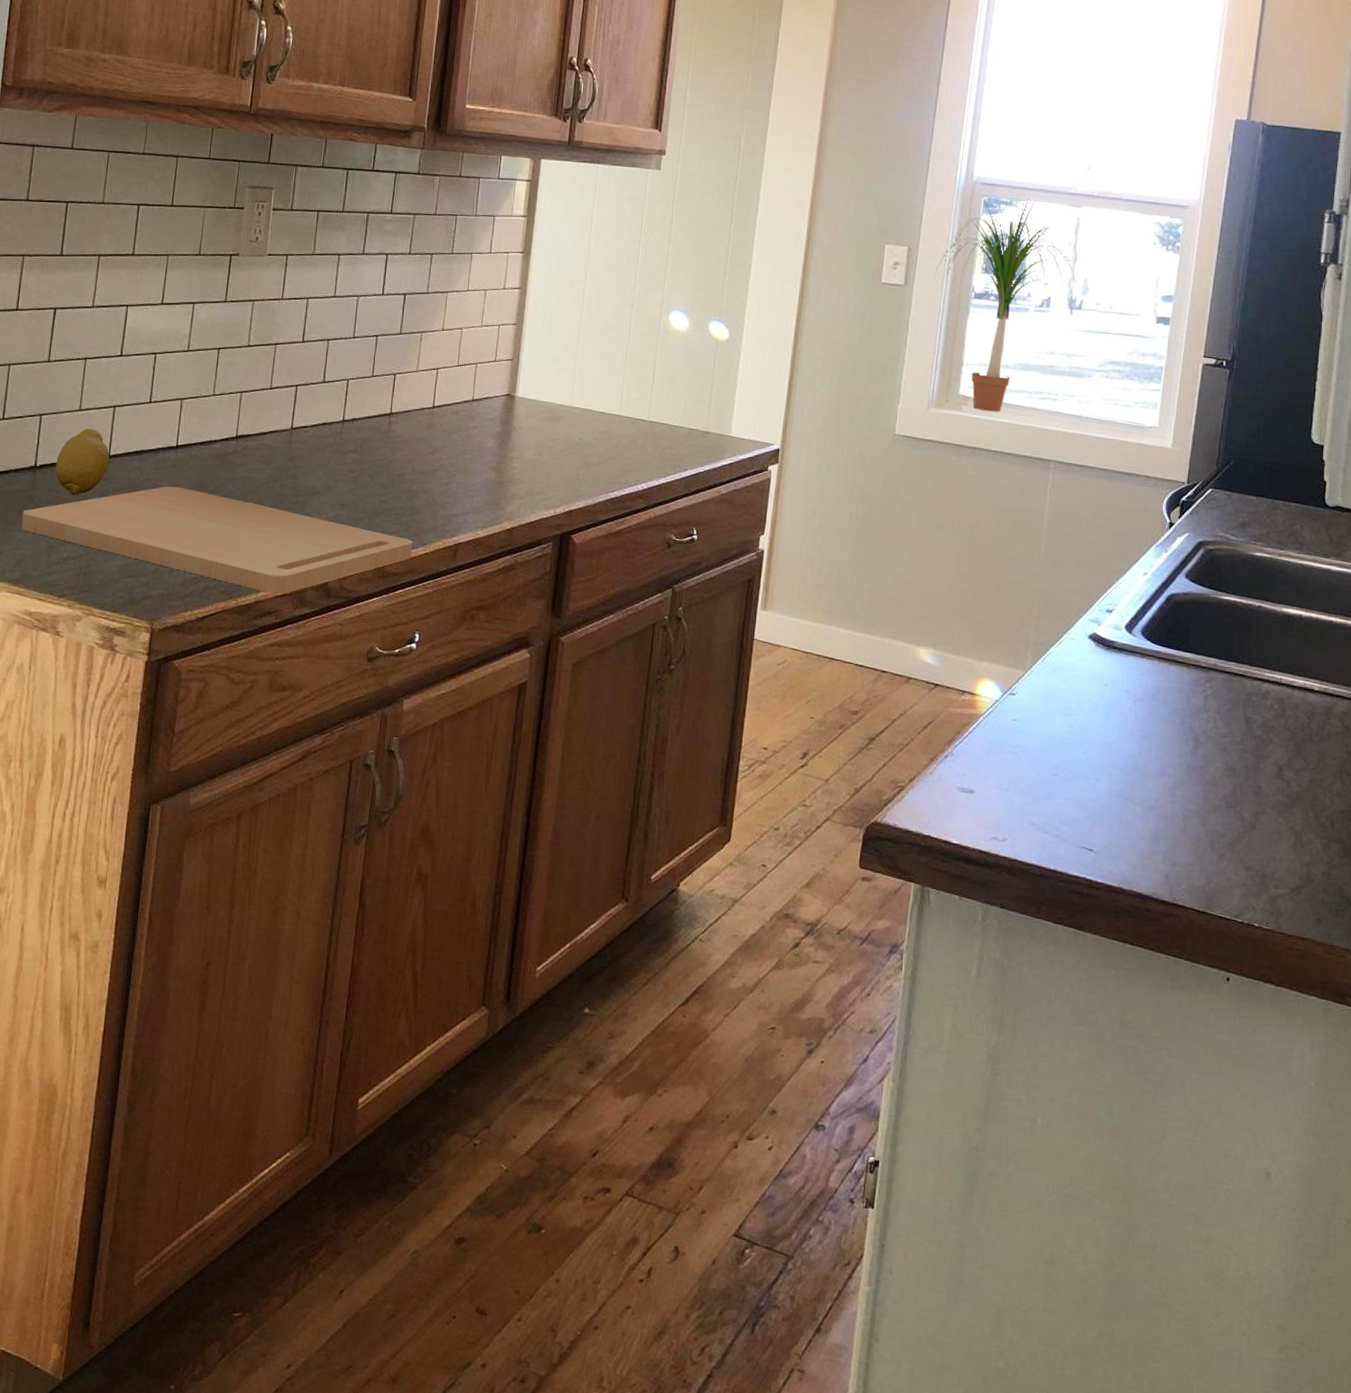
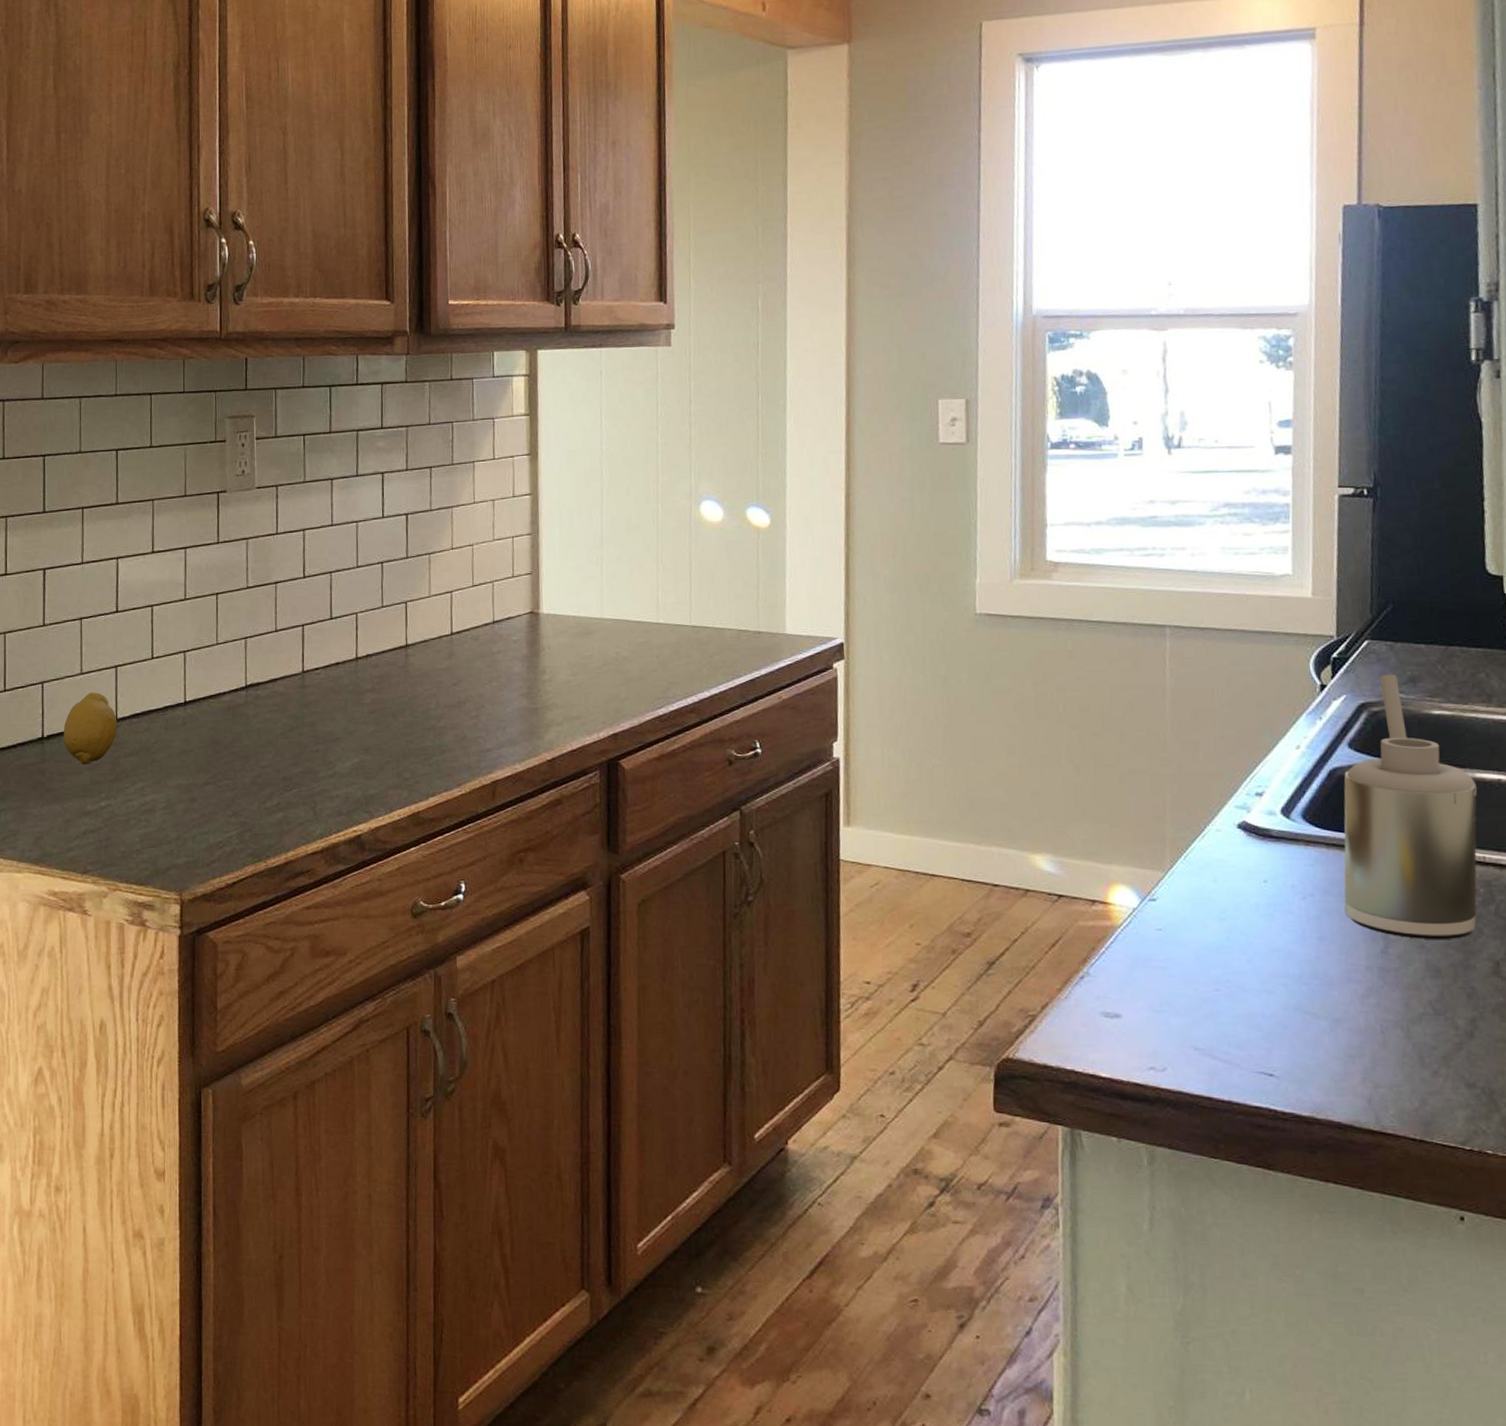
cutting board: present [21,486,412,594] -> none [36,745,447,851]
potted plant: present [935,198,1078,412] -> none [1001,327,1173,577]
soap dispenser: none [1166,518,1282,745] -> present [1343,673,1477,939]

